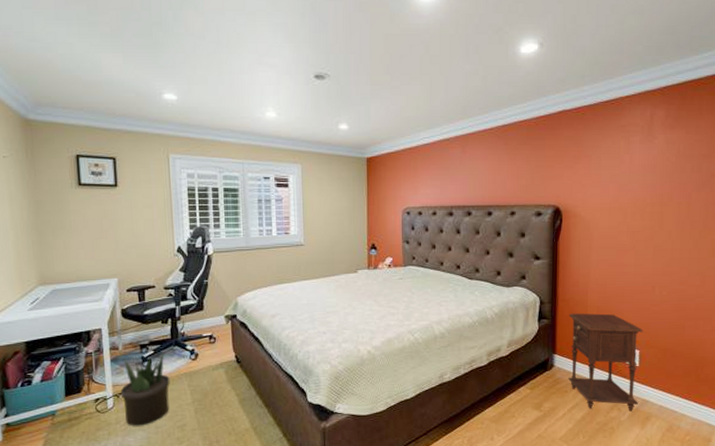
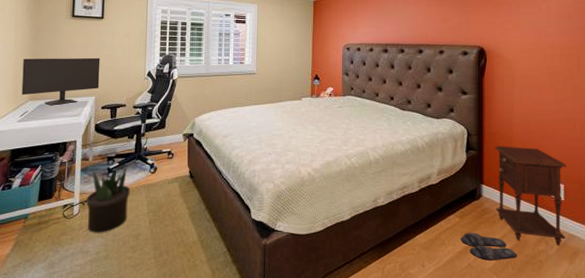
computer monitor: none [25,233,121,291] -> present [21,57,100,106]
slippers: none [531,403,588,430] -> present [461,232,516,261]

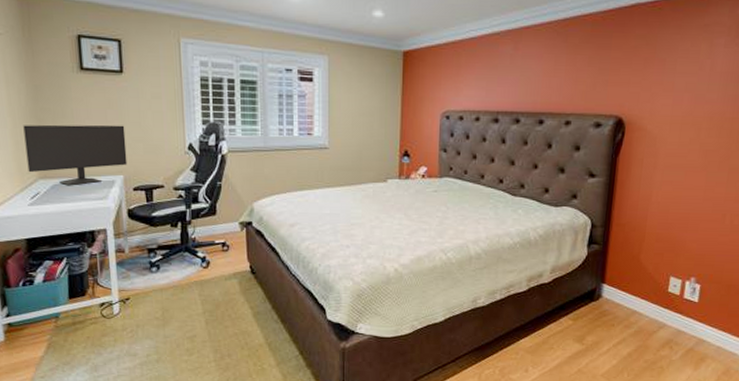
planter: present [86,164,130,233] -> none [127,258,180,334]
slippers: present [461,232,516,261] -> none [572,336,635,366]
nightstand: present [494,145,567,245] -> none [616,239,707,351]

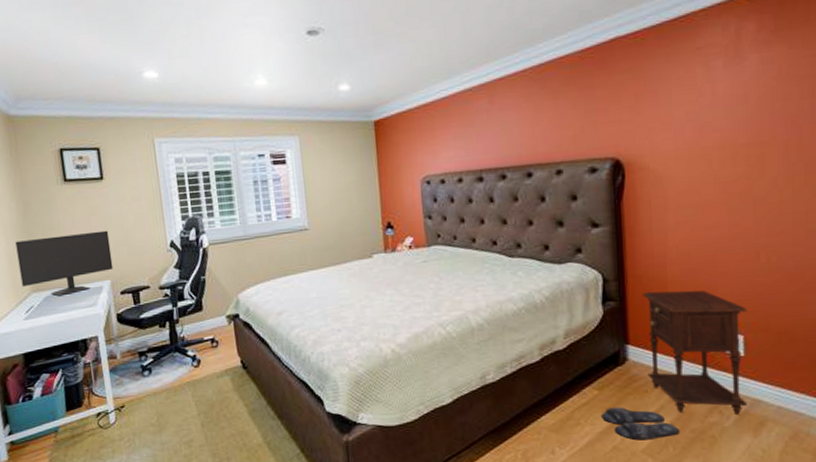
slippers: none [572,336,635,366] -> present [601,407,679,441]
nightstand: none [616,239,707,351] -> present [642,290,747,415]

